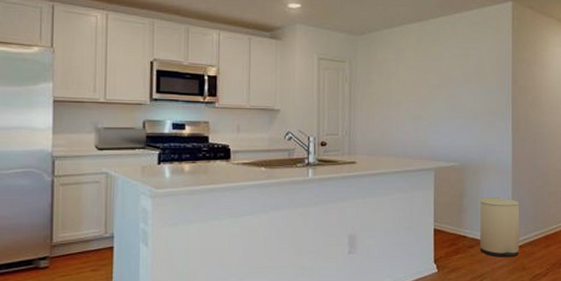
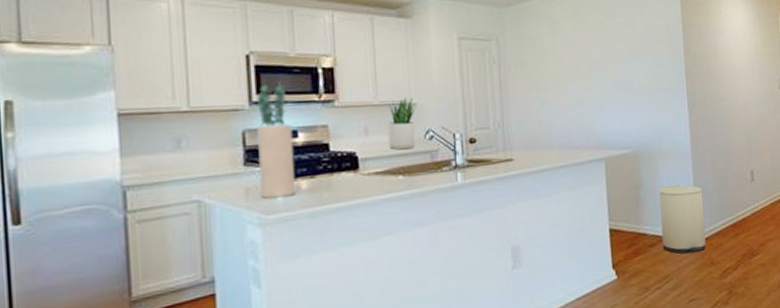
toaster: present [94,126,147,150] -> none [177,138,249,173]
vase: none [153,79,182,177] -> present [257,75,296,200]
planter: none [255,104,279,147] -> present [387,97,416,150]

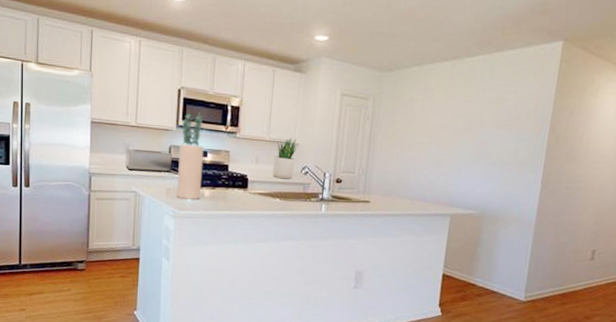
toaster: none [177,138,249,173] -> present [125,148,172,173]
pedal bin: present [659,184,706,254] -> none [488,247,539,311]

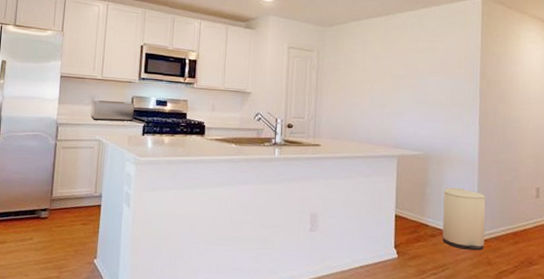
vase: present [177,108,204,201] -> none [138,62,164,147]
planter: present [272,137,298,180] -> none [228,87,250,126]
pedal bin: none [488,247,539,311] -> present [442,187,486,251]

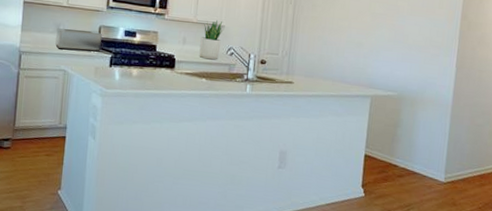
planter: none [228,87,250,126] -> present [199,20,224,60]
pedal bin: present [442,187,486,251] -> none [410,128,457,192]

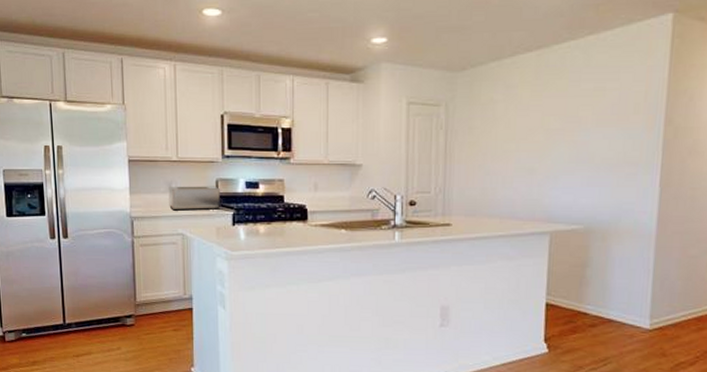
planter: present [199,20,224,60] -> none [335,158,361,206]

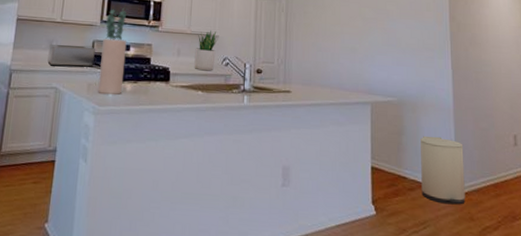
vase: none [227,134,256,239] -> present [98,4,128,95]
planter: none [335,158,361,206] -> present [194,30,218,71]
pedal bin: none [605,267,664,341] -> present [421,135,465,205]

